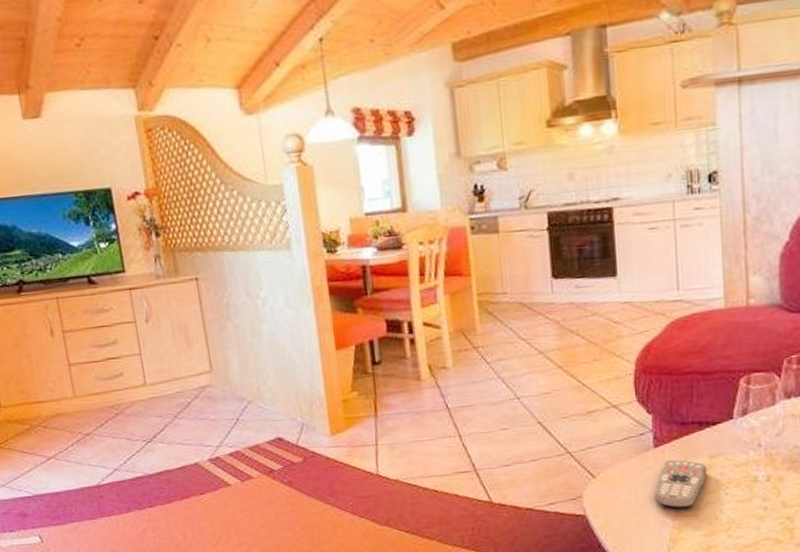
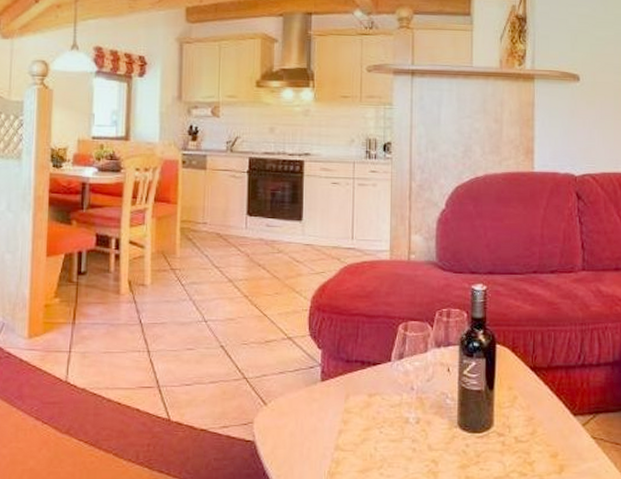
remote control: present [653,460,708,509] -> none [316,394,366,443]

